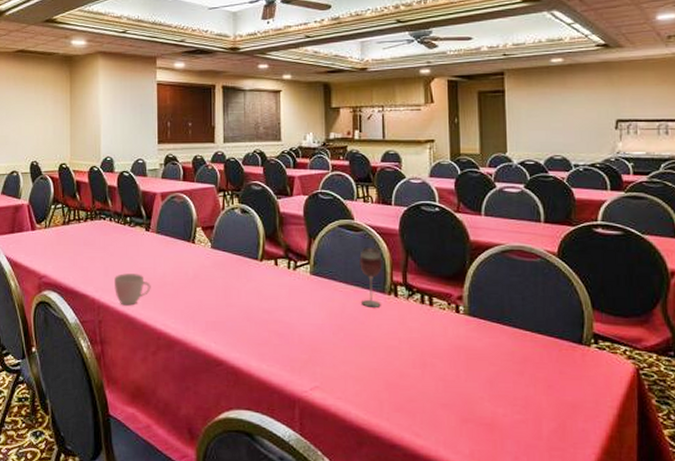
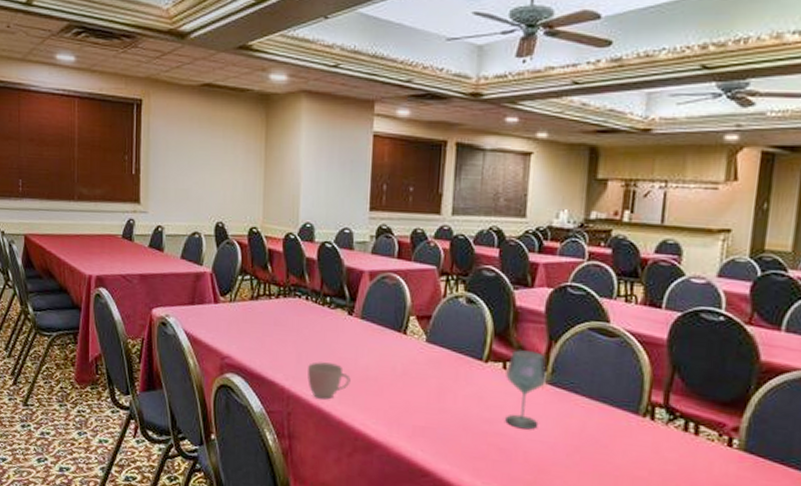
wine glass: none [278,248,311,314] -> present [505,350,548,429]
wineglass: present [359,247,383,307] -> none [607,356,641,430]

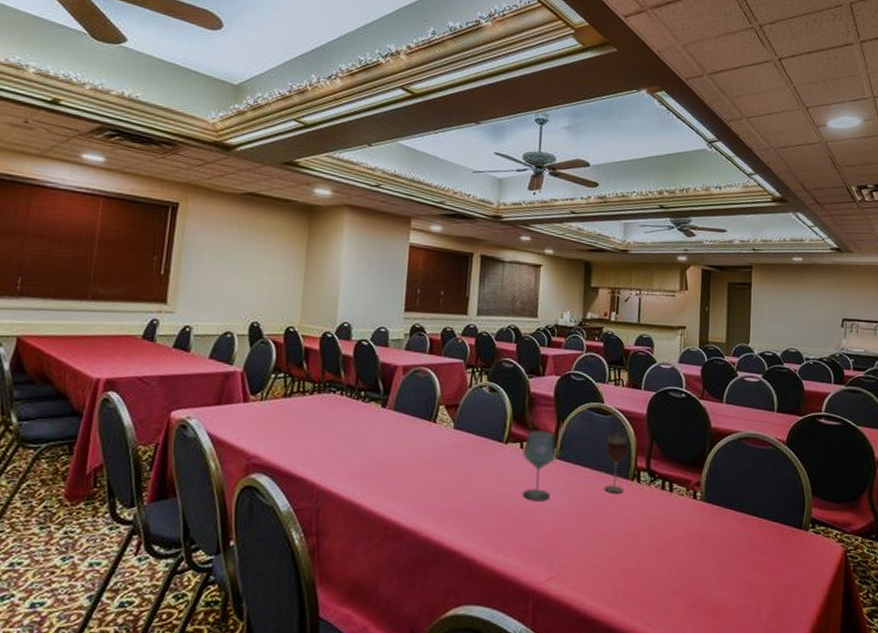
cup: present [308,362,351,400] -> none [339,455,382,491]
wineglass: none [607,356,641,430] -> present [605,431,629,493]

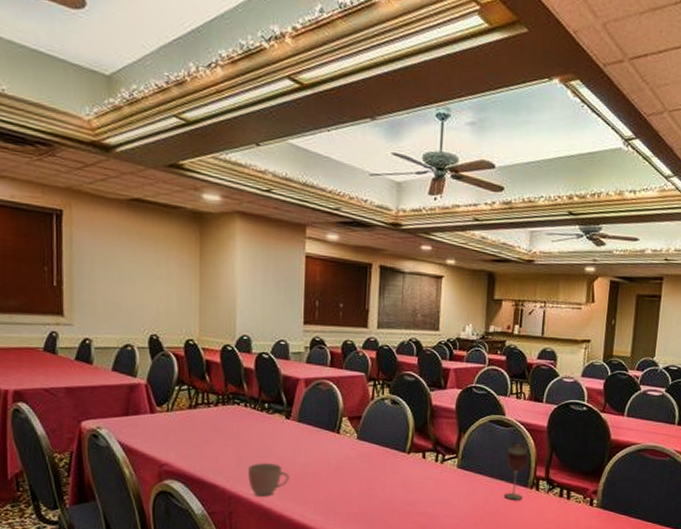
cup: none [339,455,382,491] -> present [248,463,290,497]
wine glass: present [523,431,557,500] -> none [425,441,459,506]

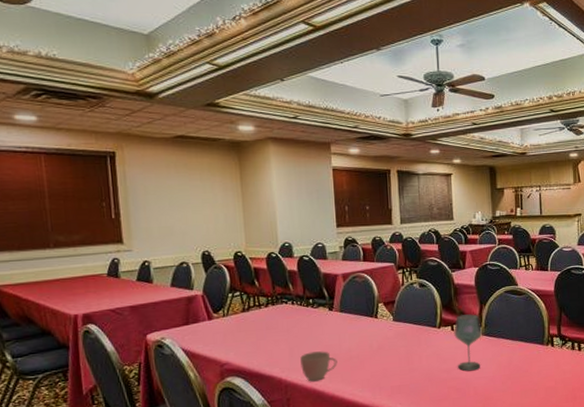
wine glass: none [425,441,459,506] -> present [454,314,483,371]
wineglass: present [504,442,529,500] -> none [523,307,542,358]

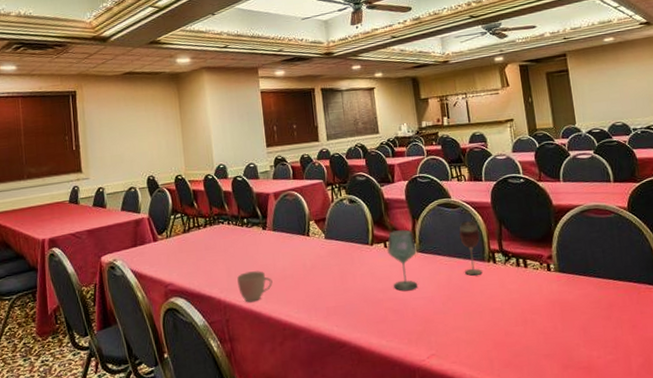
wineglass: none [523,307,542,358] -> present [459,220,482,276]

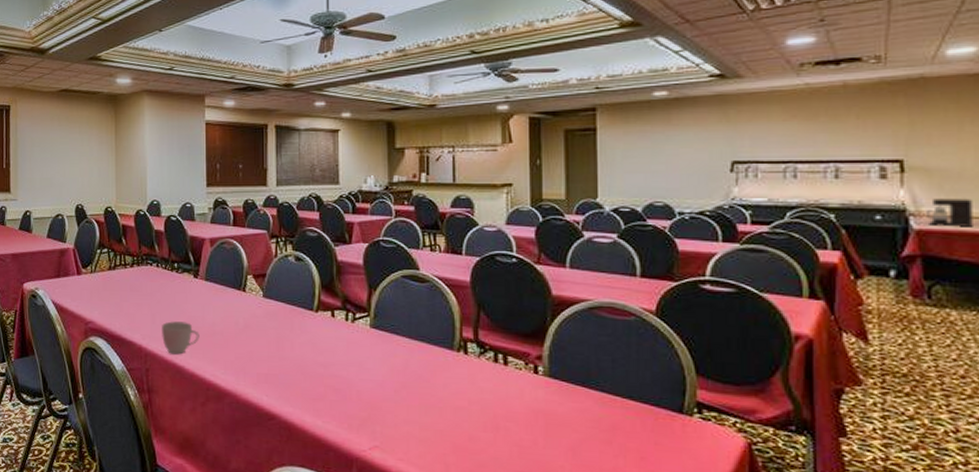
wine glass: present [387,230,418,291] -> none [335,299,371,369]
wineglass: present [459,220,482,276] -> none [425,299,451,365]

